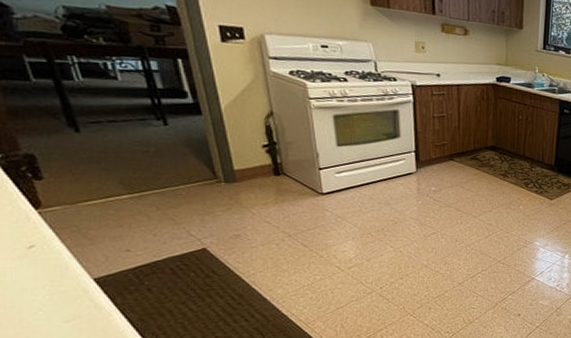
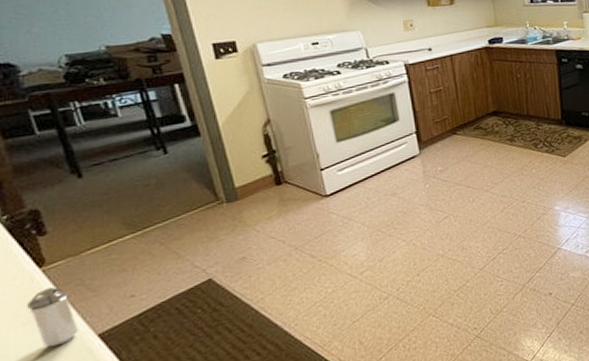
shaker: none [23,229,74,282] -> present [27,287,78,348]

